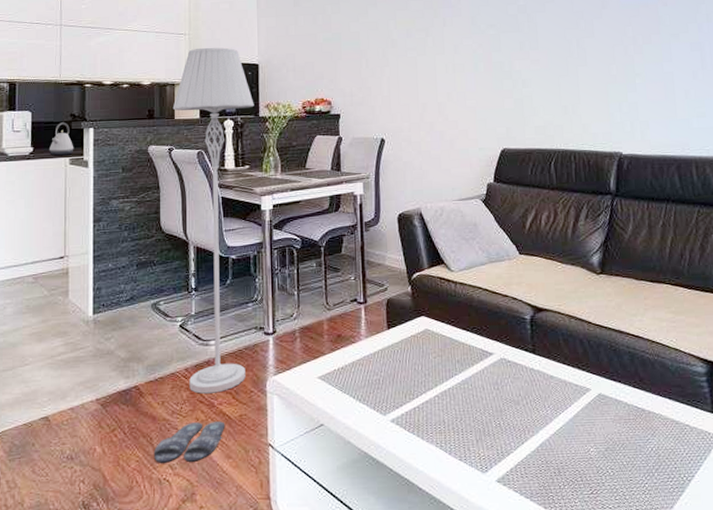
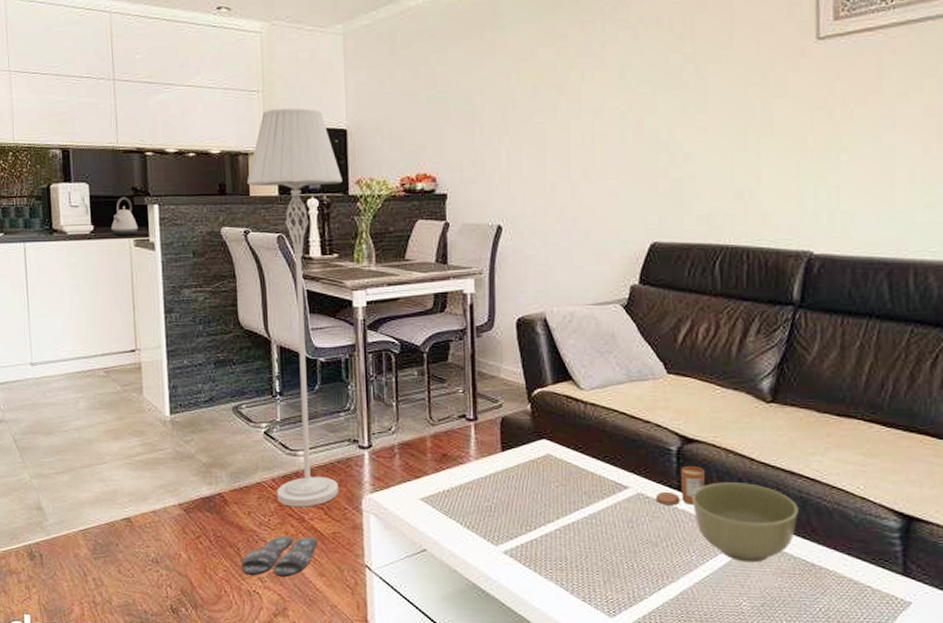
candle: none [515,331,554,366] -> present [655,465,705,505]
bowl: none [544,343,629,413] -> present [692,482,798,563]

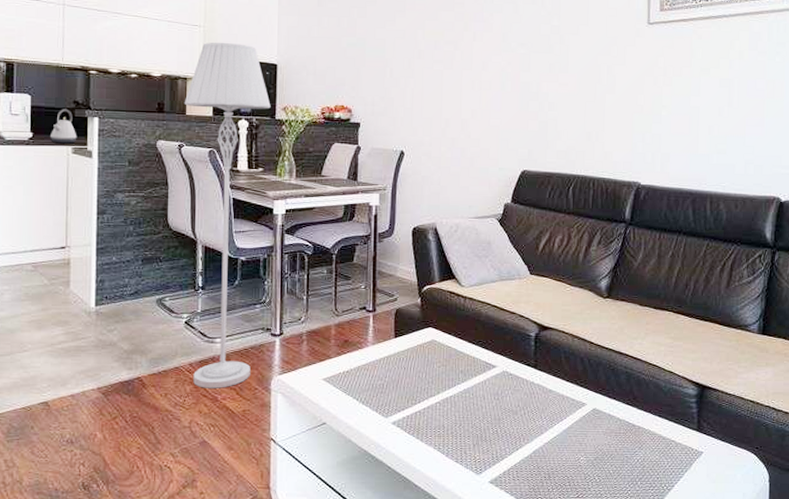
slippers: present [241,536,318,577] -> none [155,415,228,451]
candle: present [655,465,705,505] -> none [517,348,556,380]
bowl: present [692,482,798,563] -> none [545,361,624,425]

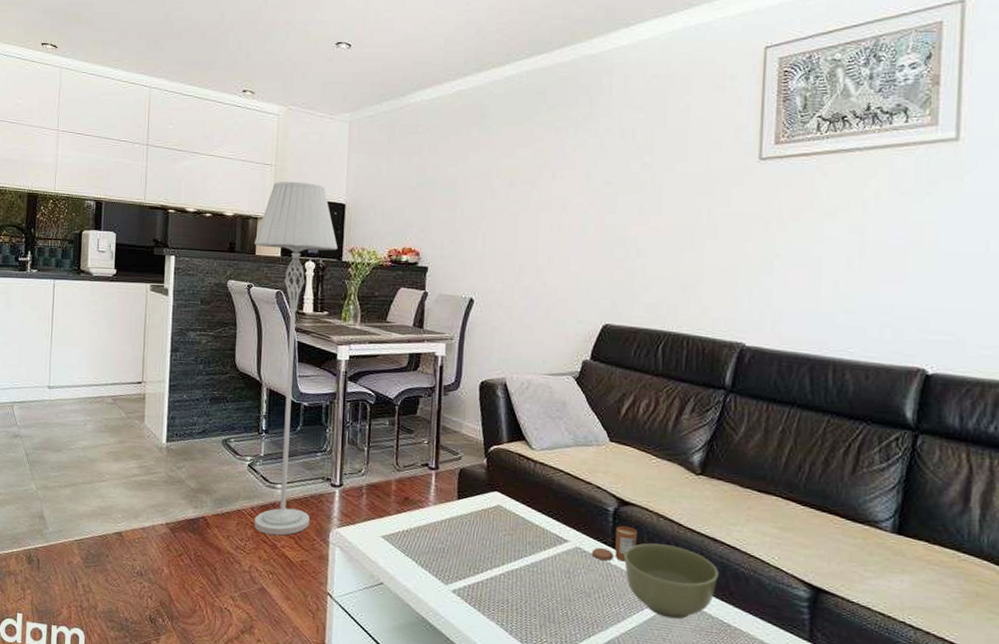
kettle: present [49,109,77,144] -> none [131,247,156,281]
candle: none [517,348,556,380] -> present [591,525,637,562]
bowl: none [545,361,624,425] -> present [624,543,719,619]

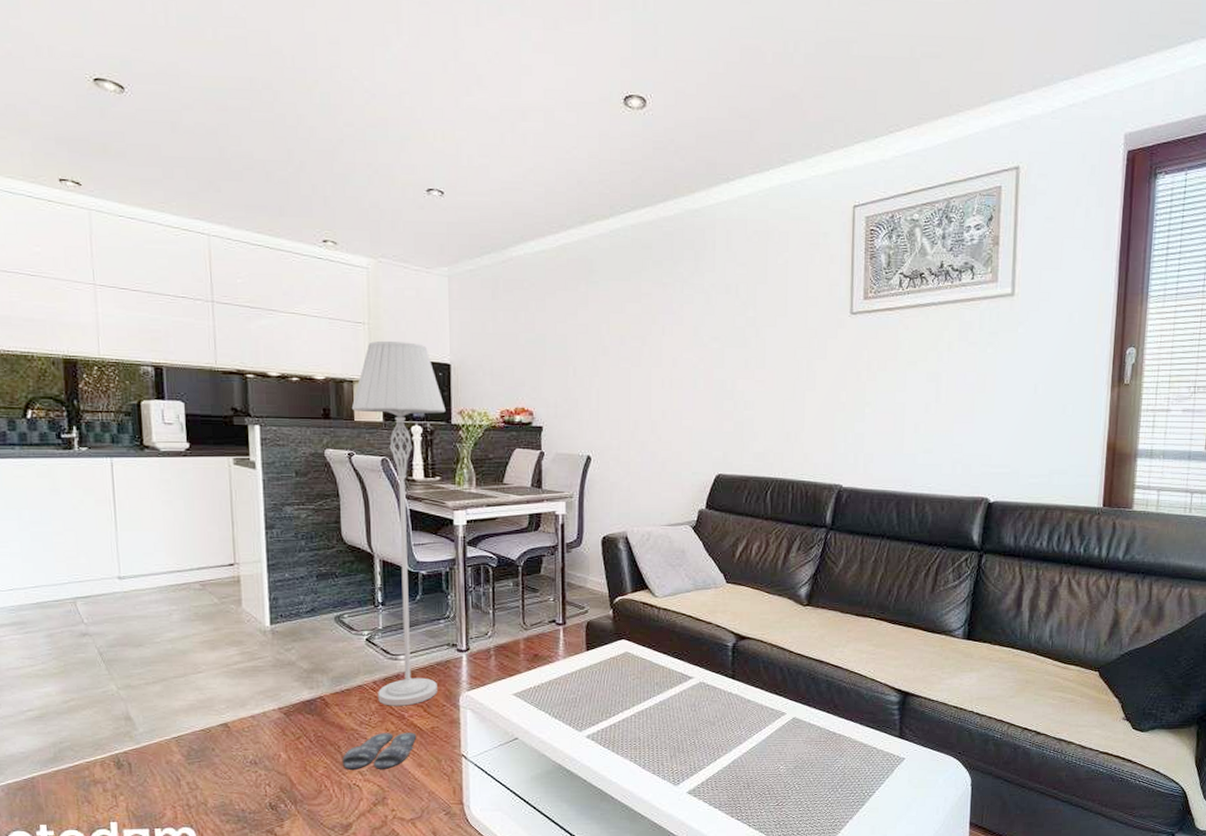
slippers: none [216,560,287,598] -> present [342,732,417,770]
candle: present [591,525,637,562] -> none [714,658,754,690]
bowl: present [624,543,719,619] -> none [743,671,825,734]

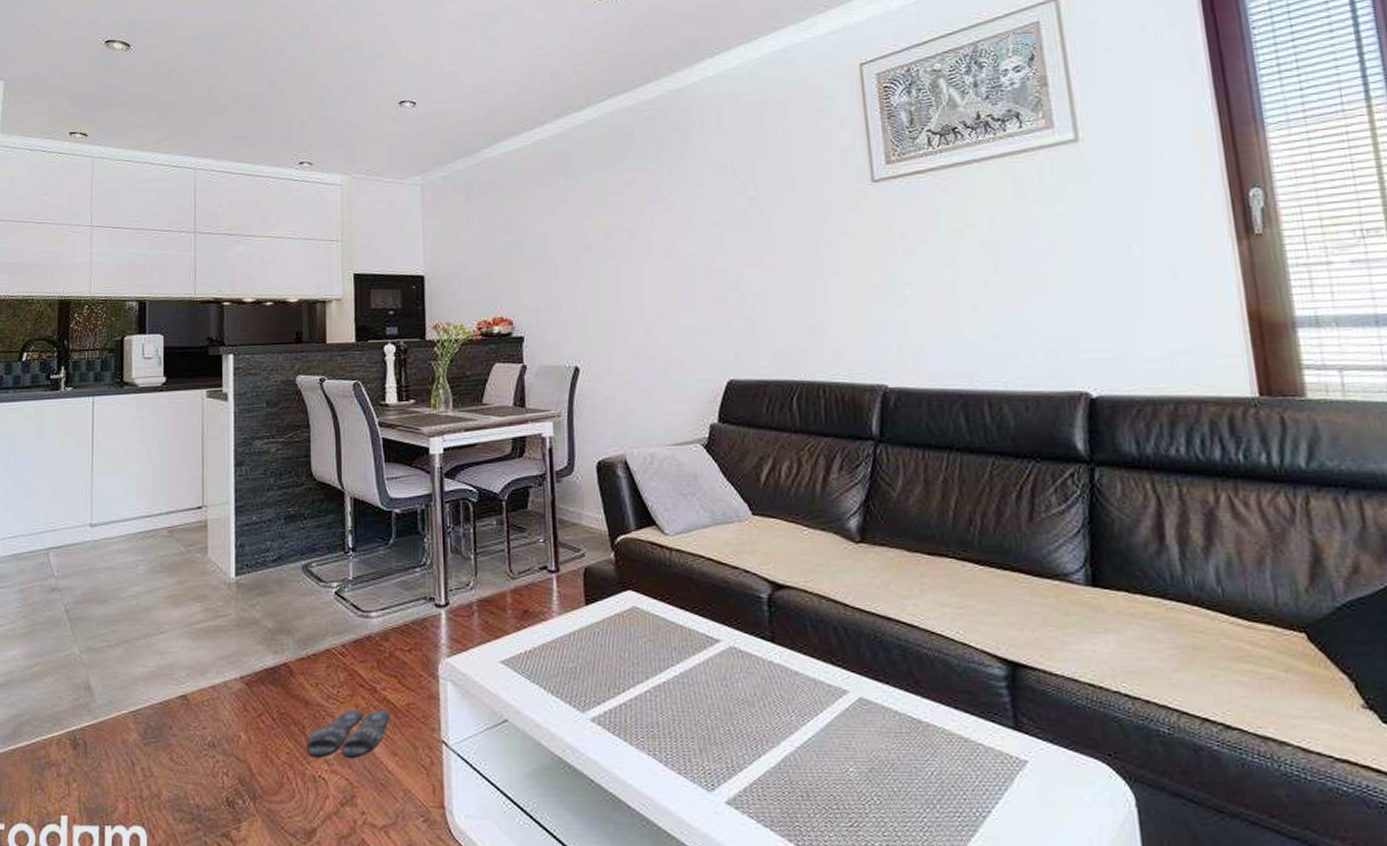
floor lamp: present [351,340,446,706] -> none [323,256,420,676]

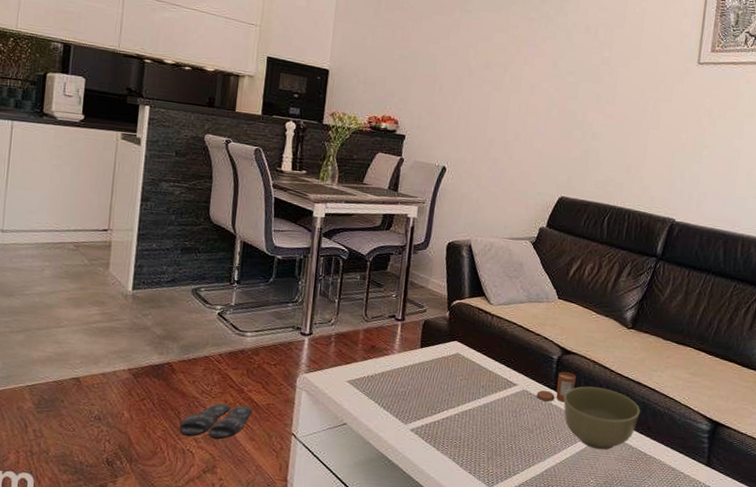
candle: none [748,614,799,658] -> present [536,371,576,402]
bowl: none [787,631,899,722] -> present [563,386,640,450]

